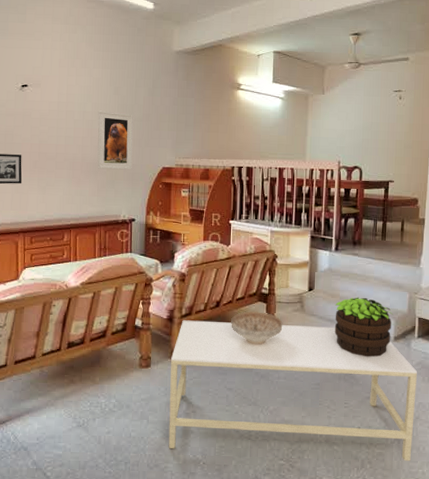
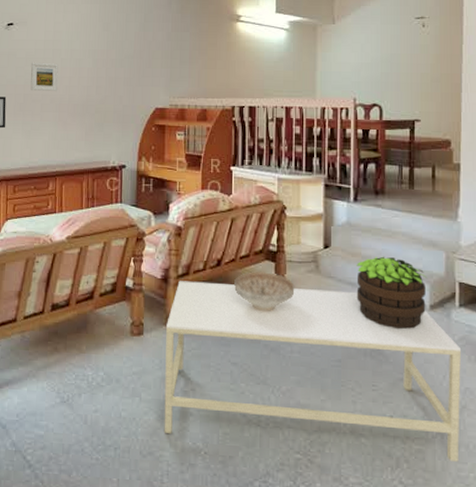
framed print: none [45,122,72,151] -> present [30,62,58,92]
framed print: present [97,110,133,170] -> none [85,48,124,112]

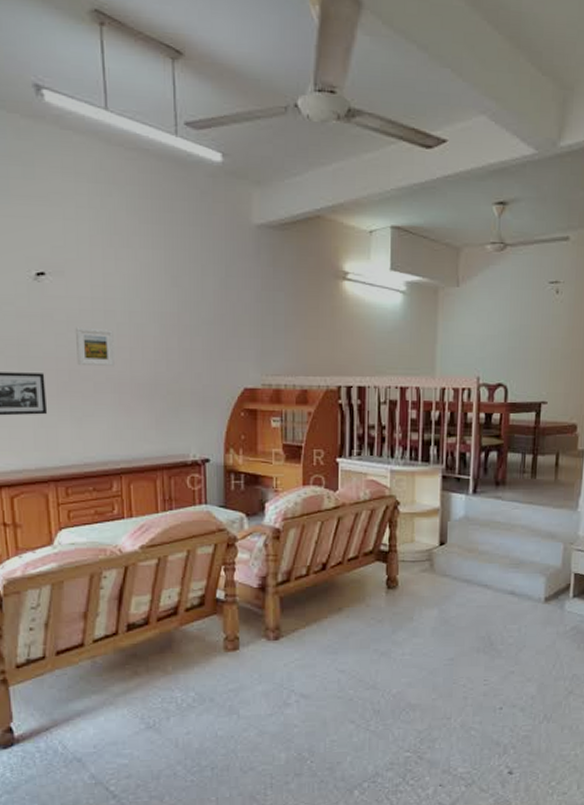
coffee table: present [164,280,462,462] -> none [266,588,572,748]
decorative bowl: present [234,271,295,312] -> none [341,573,408,616]
potted plant: present [356,256,428,330] -> none [472,551,545,624]

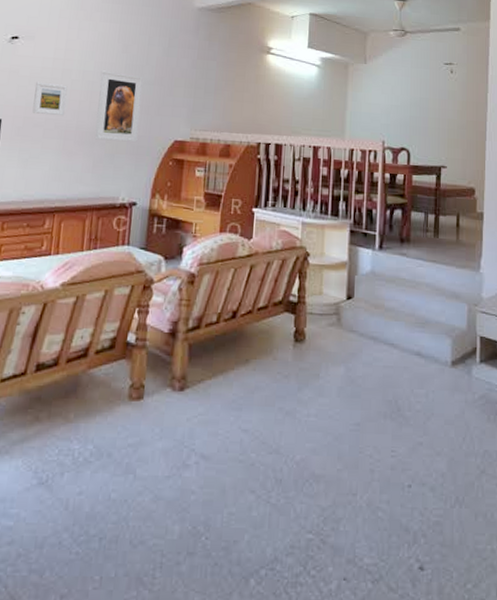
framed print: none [150,309,202,393] -> present [94,70,143,142]

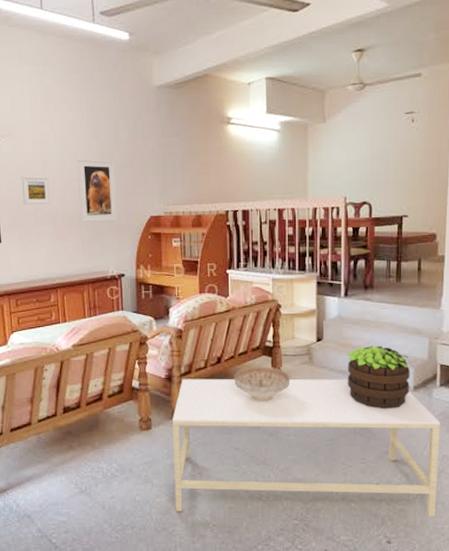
coffee table: none [159,335,481,533] -> present [173,378,441,517]
decorative bowl: none [249,324,315,371] -> present [234,365,290,402]
potted plant: none [378,308,450,388] -> present [347,345,412,410]

